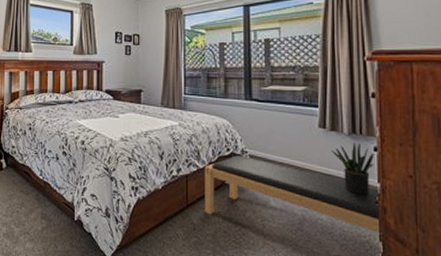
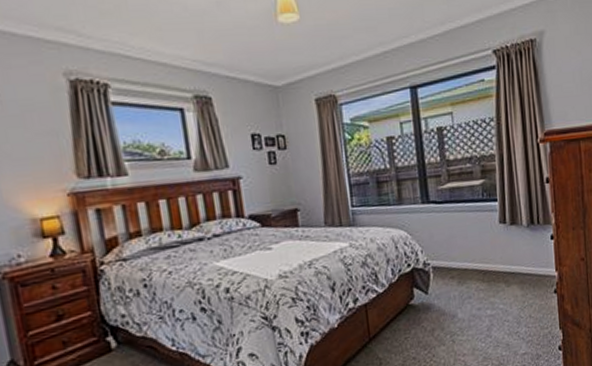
bench: present [204,155,382,234] -> none [384,269,562,344]
potted plant: present [331,142,374,194] -> none [512,233,552,287]

